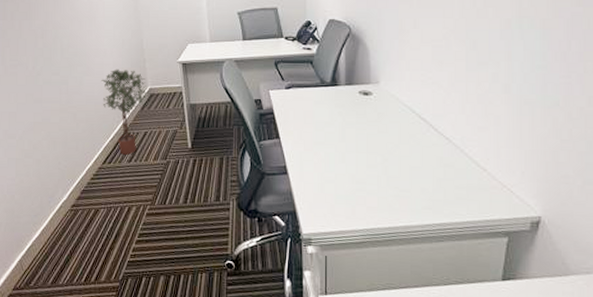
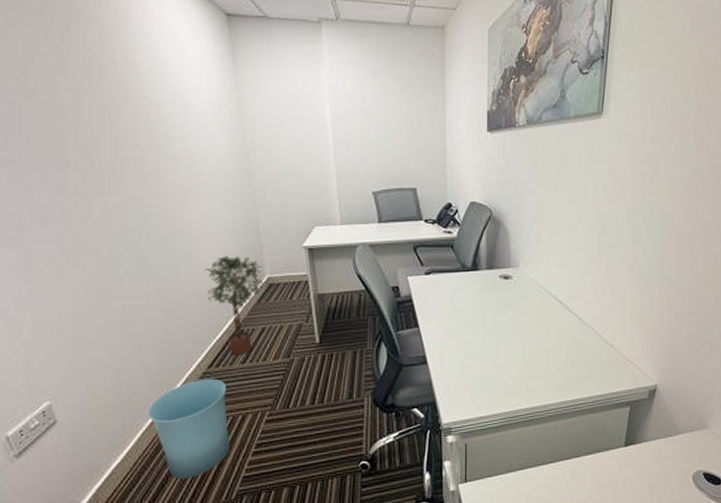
waste bin: none [59,173,119,257] -> present [148,378,231,479]

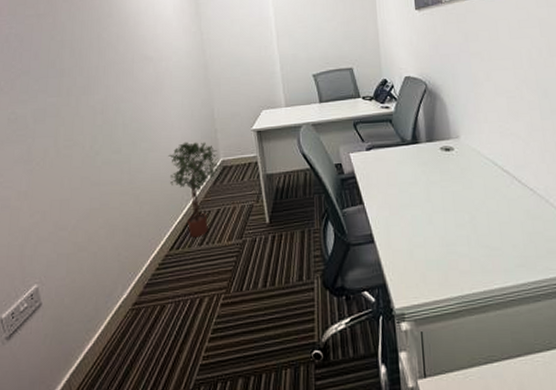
waste bin: present [148,378,231,479] -> none [117,261,189,366]

